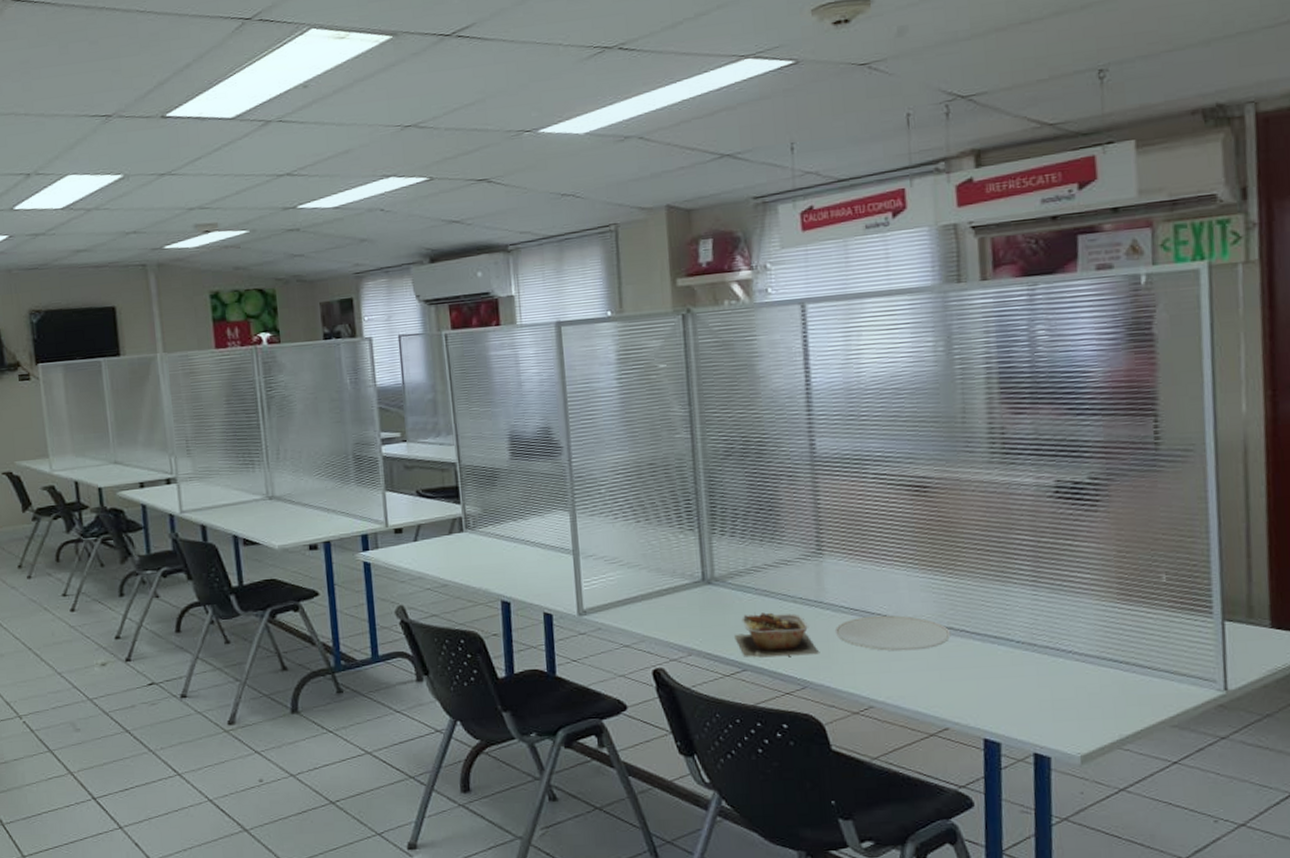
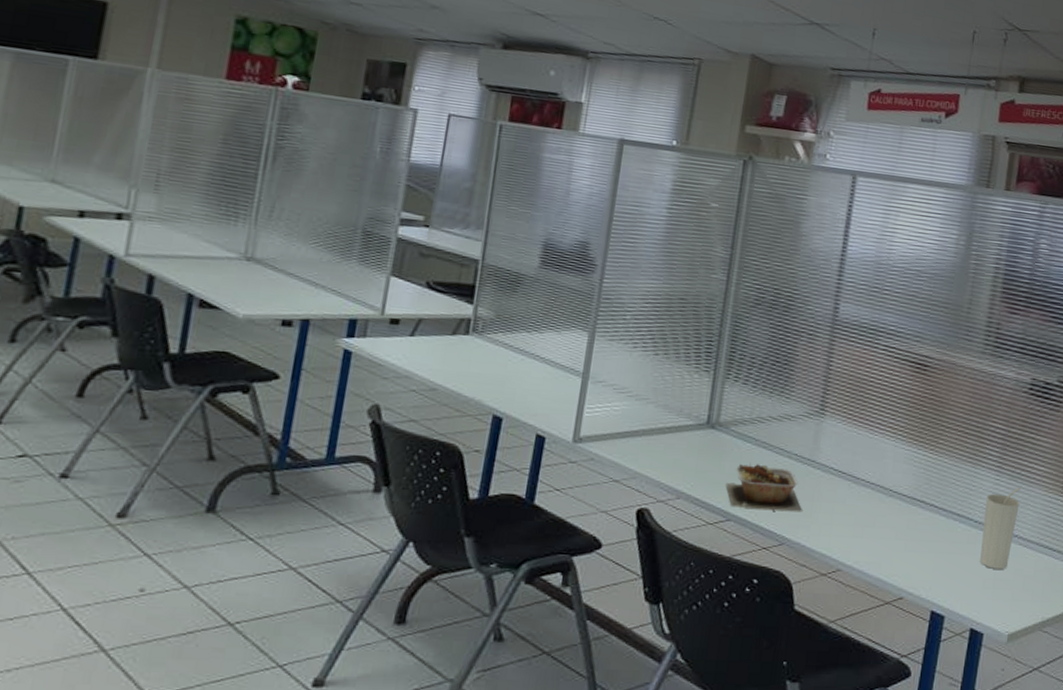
plate: present [834,615,951,651] -> none [820,480,922,519]
cup: none [1025,599,1068,689] -> present [980,487,1021,569]

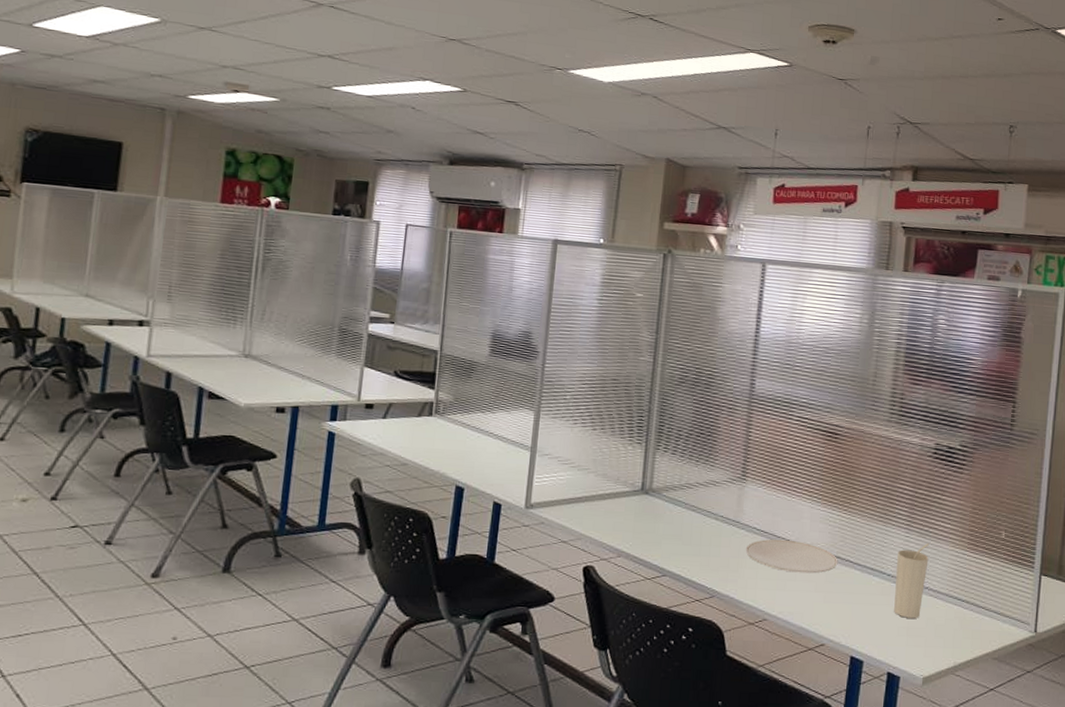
food container: present [725,462,803,513] -> none [660,524,730,568]
plate: none [820,480,922,519] -> present [745,539,838,574]

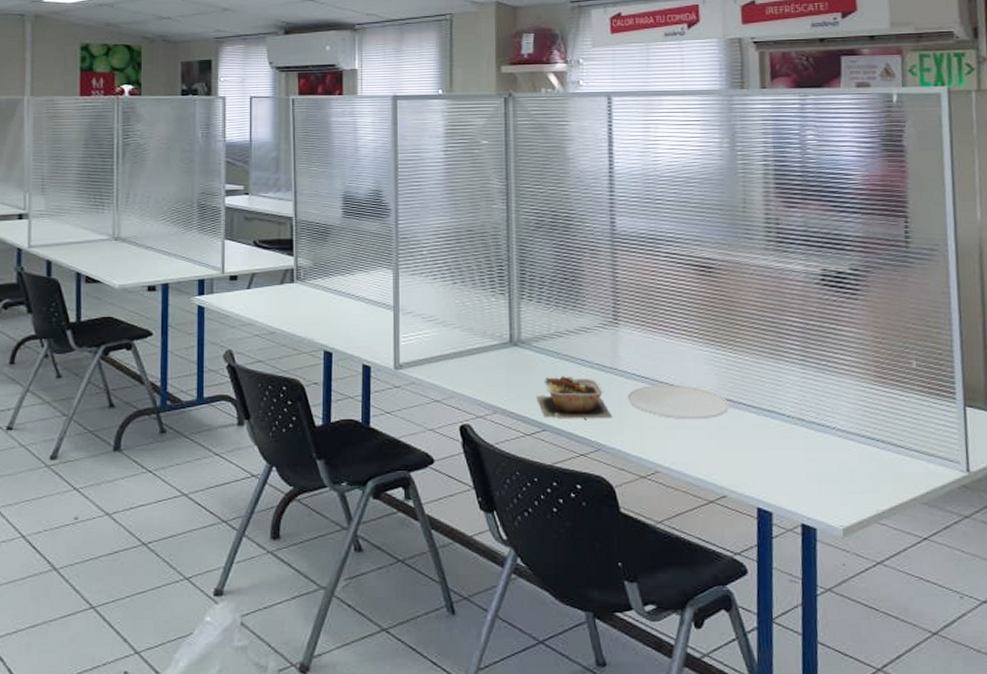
food container: none [660,524,730,568] -> present [536,375,613,419]
cup: present [894,543,930,618] -> none [795,379,832,463]

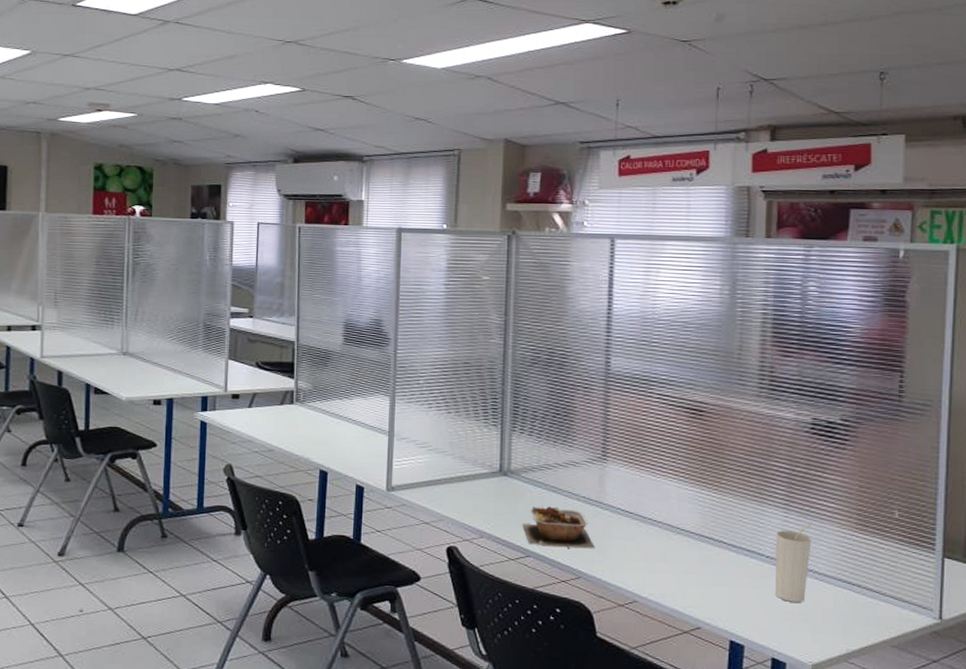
plate: present [627,384,730,420] -> none [610,519,711,555]
cup: none [795,379,832,463] -> present [775,524,812,602]

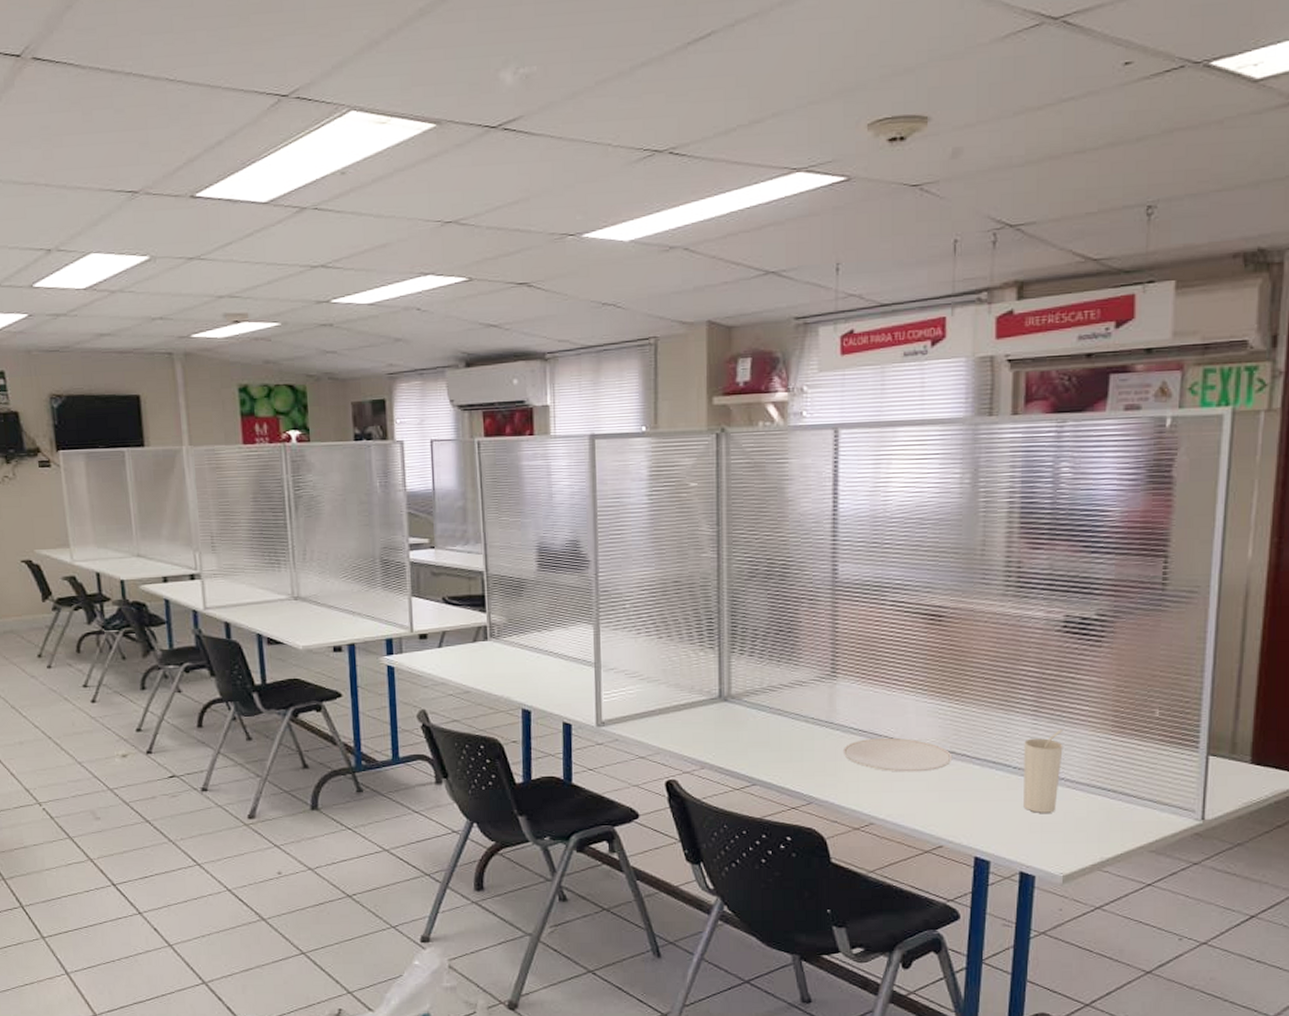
food container: present [522,505,596,549] -> none [746,729,827,774]
plate: none [610,519,711,555] -> present [842,737,953,772]

